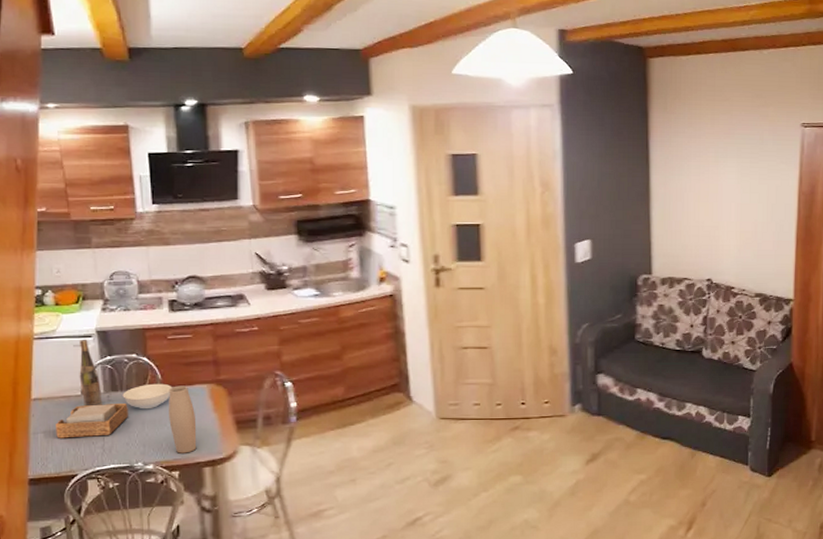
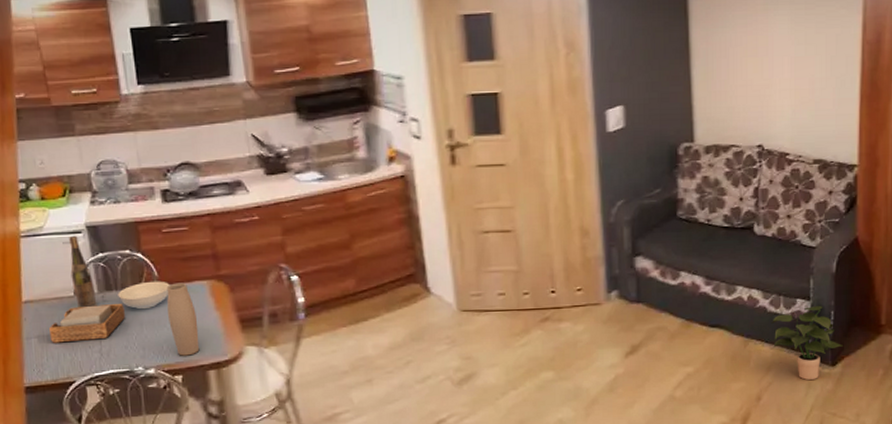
potted plant: none [716,422,778,489] -> present [772,305,843,381]

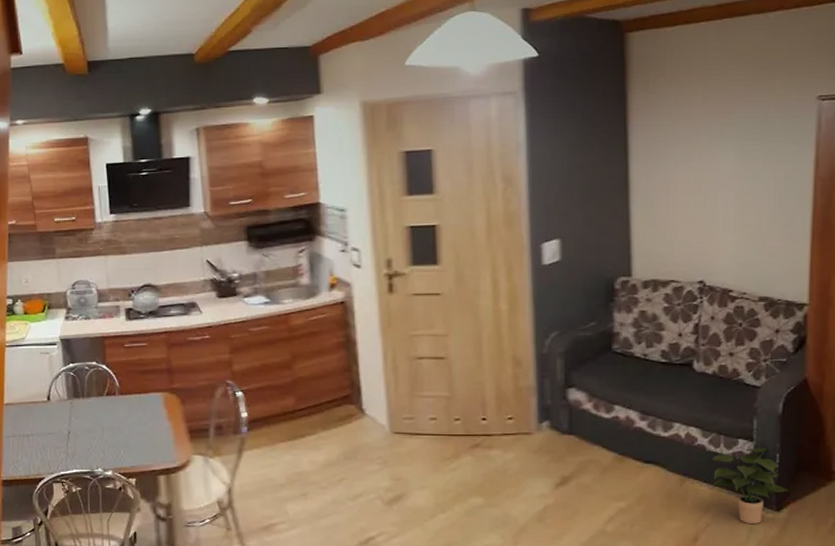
napkin holder: present [48,304,125,343] -> none [24,410,89,443]
wine bottle: present [69,235,97,308] -> none [45,346,66,412]
bowl: present [118,281,170,310] -> none [84,391,129,416]
vase: present [166,282,200,356] -> none [126,393,152,461]

